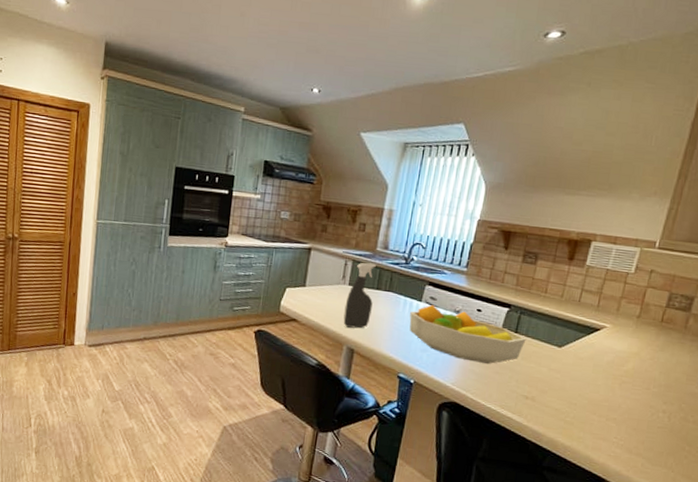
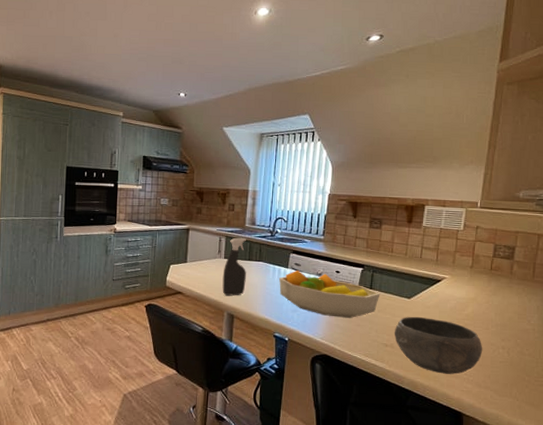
bowl: none [537,367,640,437] -> present [394,316,483,374]

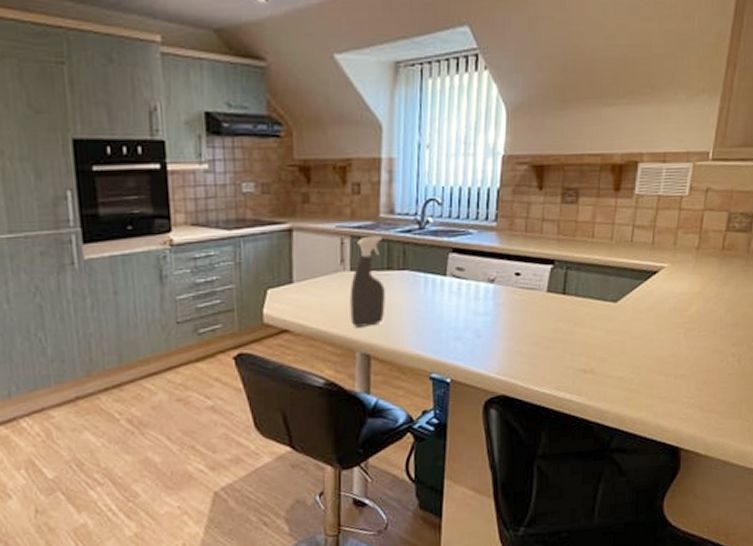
fruit bowl: present [279,269,380,318] -> none [434,276,577,341]
bowl: present [394,316,483,374] -> none [595,326,709,400]

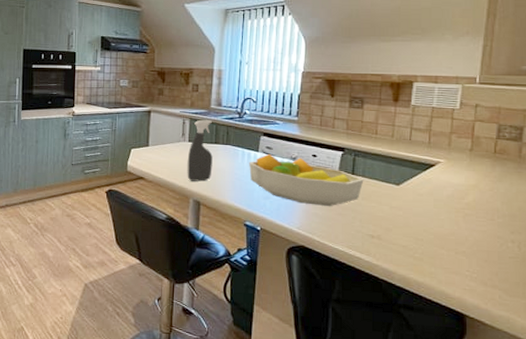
fruit bowl: none [434,276,577,341] -> present [249,153,364,206]

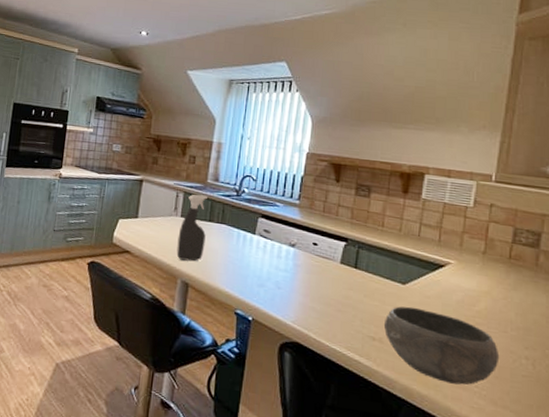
fruit bowl: present [249,153,364,206] -> none [244,237,367,301]
bowl: none [381,205,488,271] -> present [383,306,500,385]

